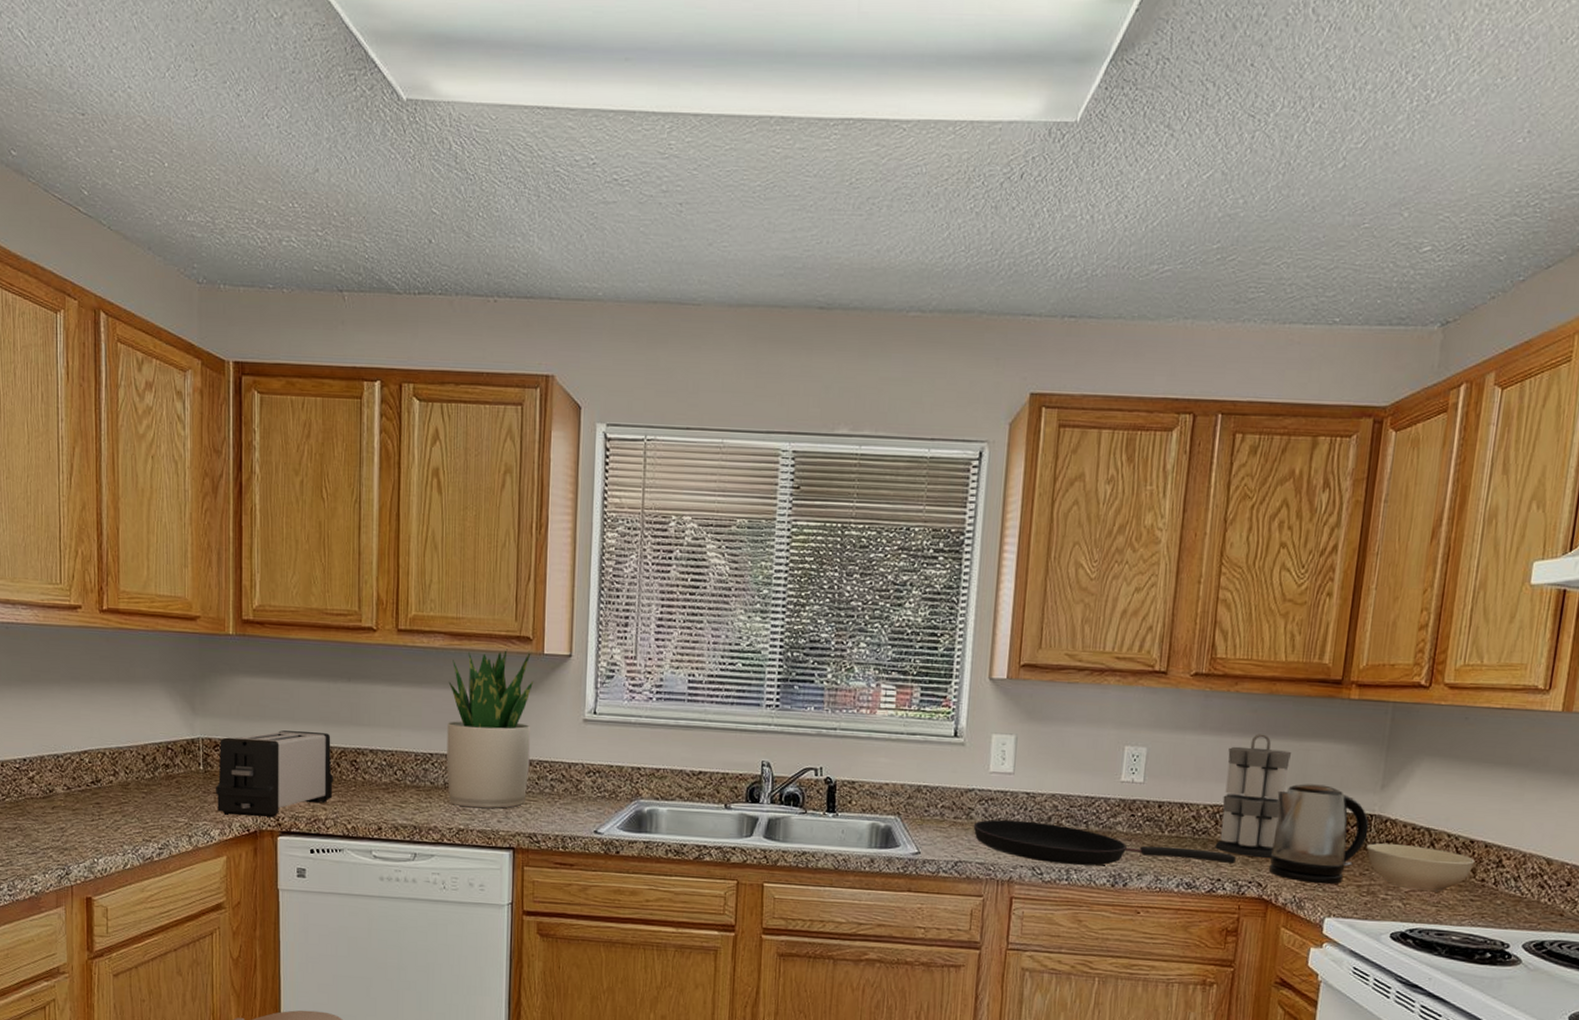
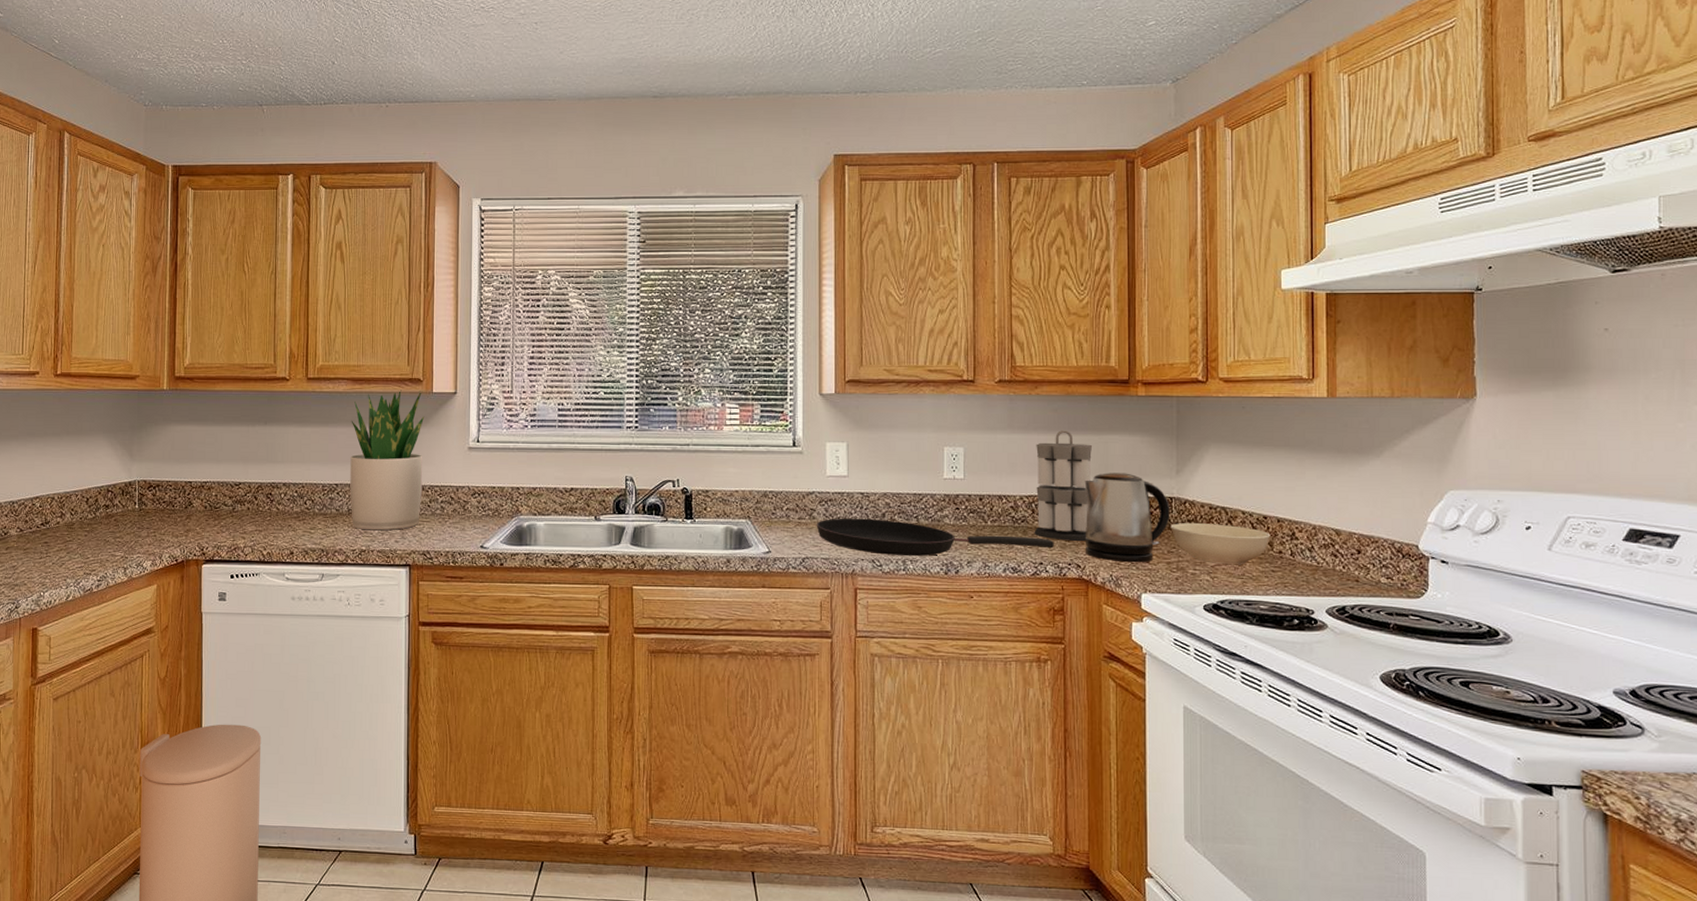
toaster: present [216,730,333,818] -> none [149,470,251,548]

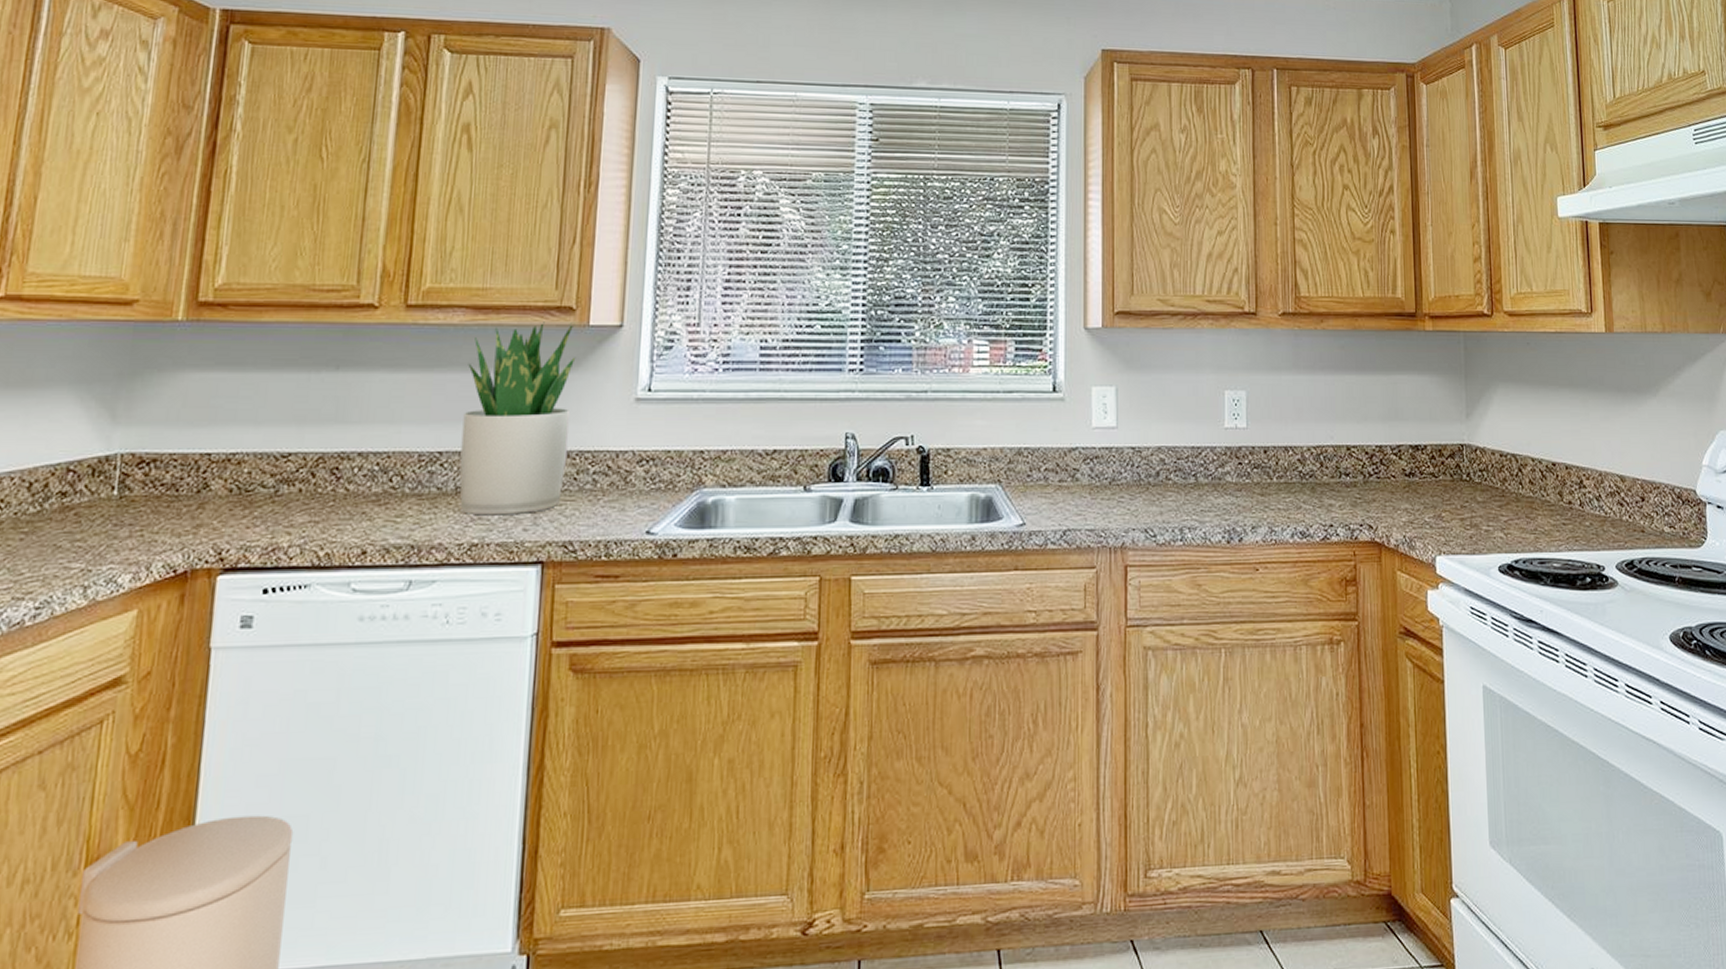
frying pan: present [816,518,1054,557] -> none [1079,478,1344,524]
spice rack: present [1034,430,1092,541] -> none [1323,370,1381,498]
kettle: present [1084,472,1170,563] -> none [1374,418,1462,521]
bowl: present [1170,523,1271,565] -> none [1462,473,1560,519]

